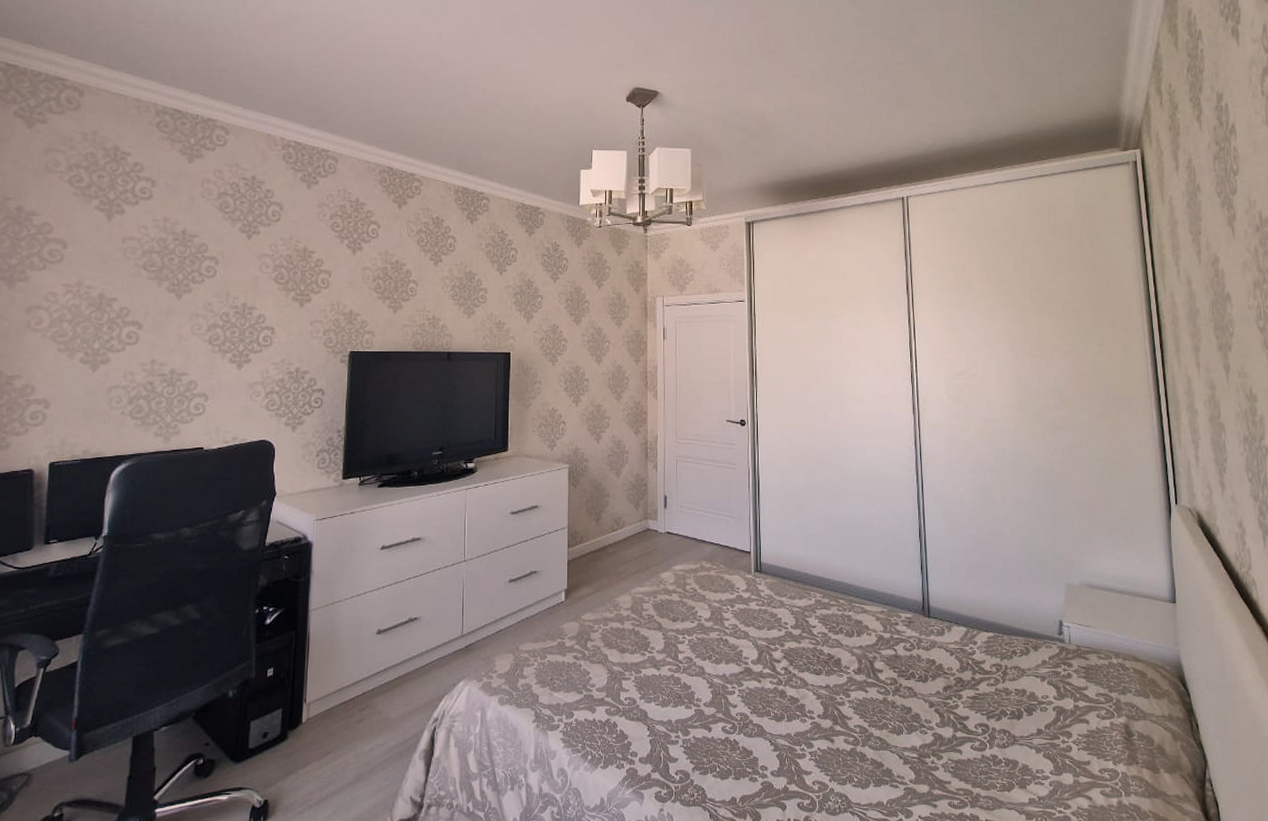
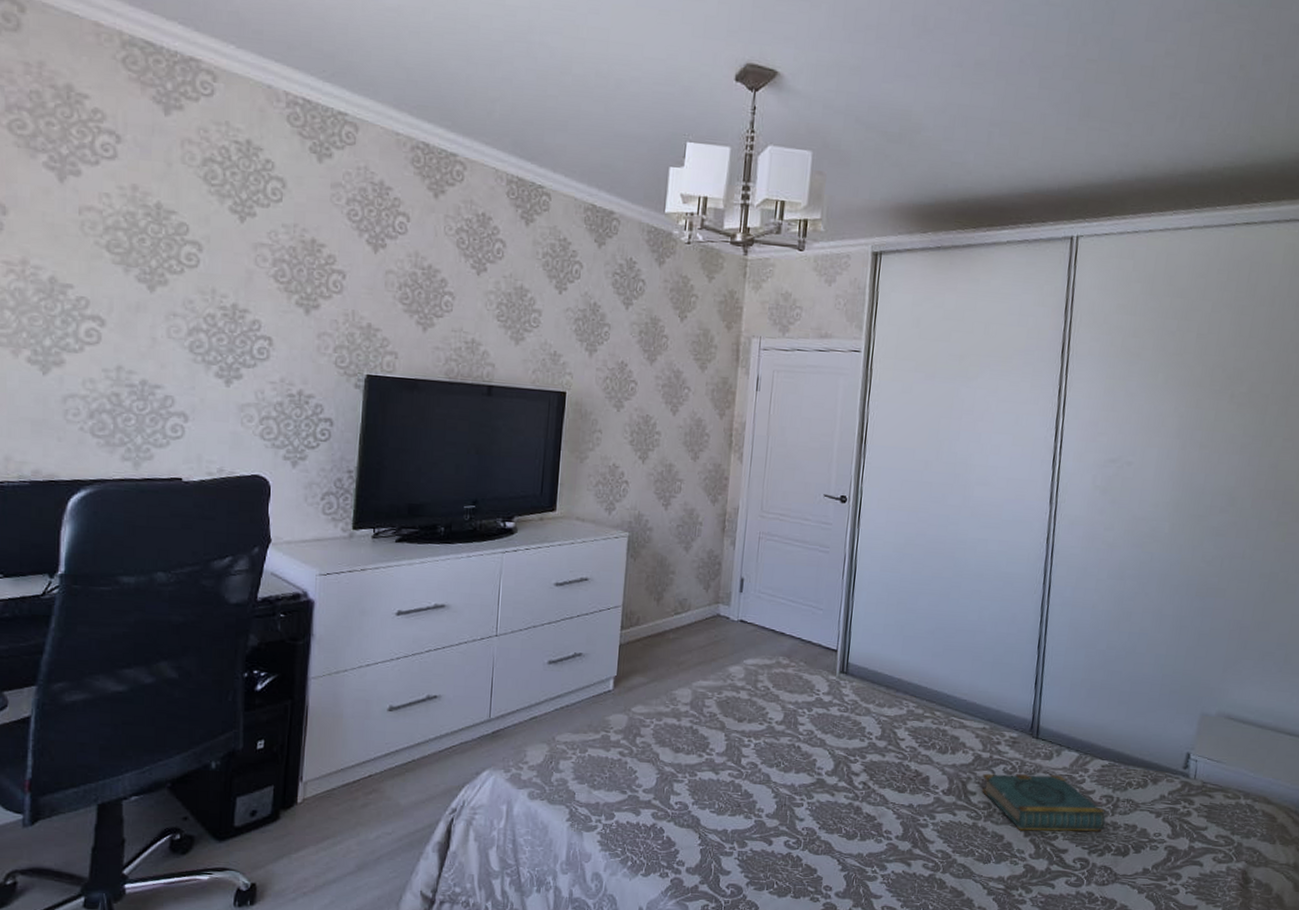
book: none [887,649,998,702] -> present [982,773,1105,832]

